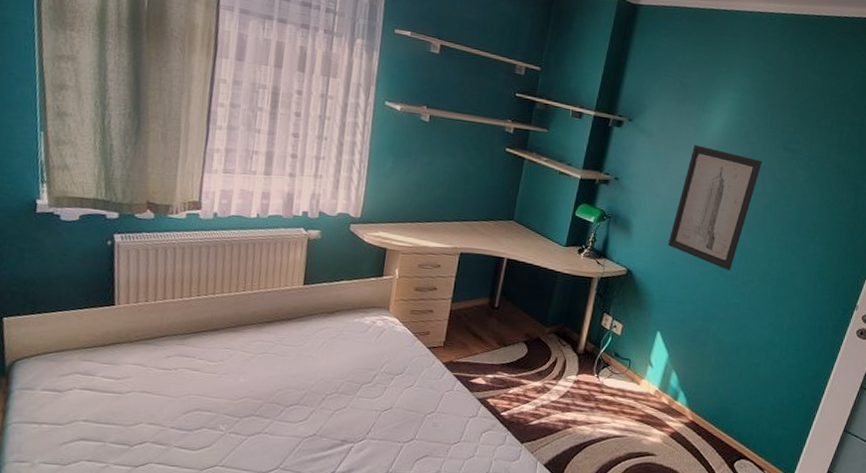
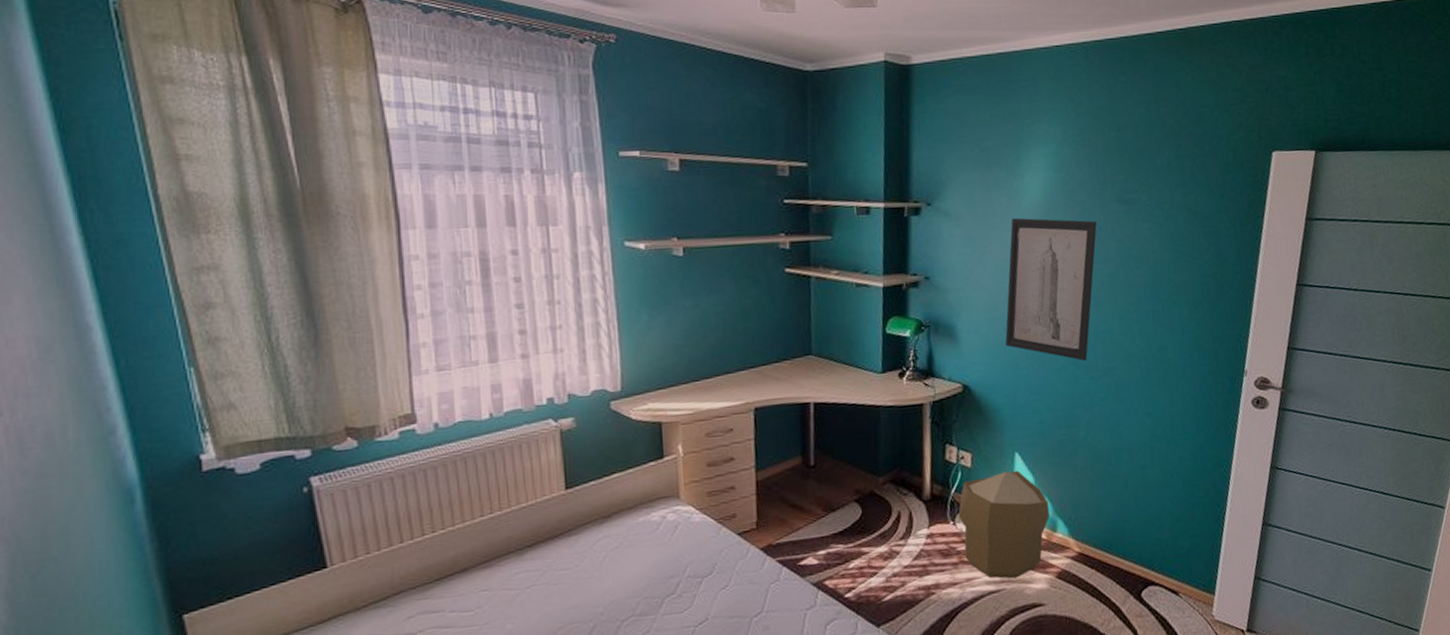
pouf: none [601,344,676,430] -> present [958,470,1051,579]

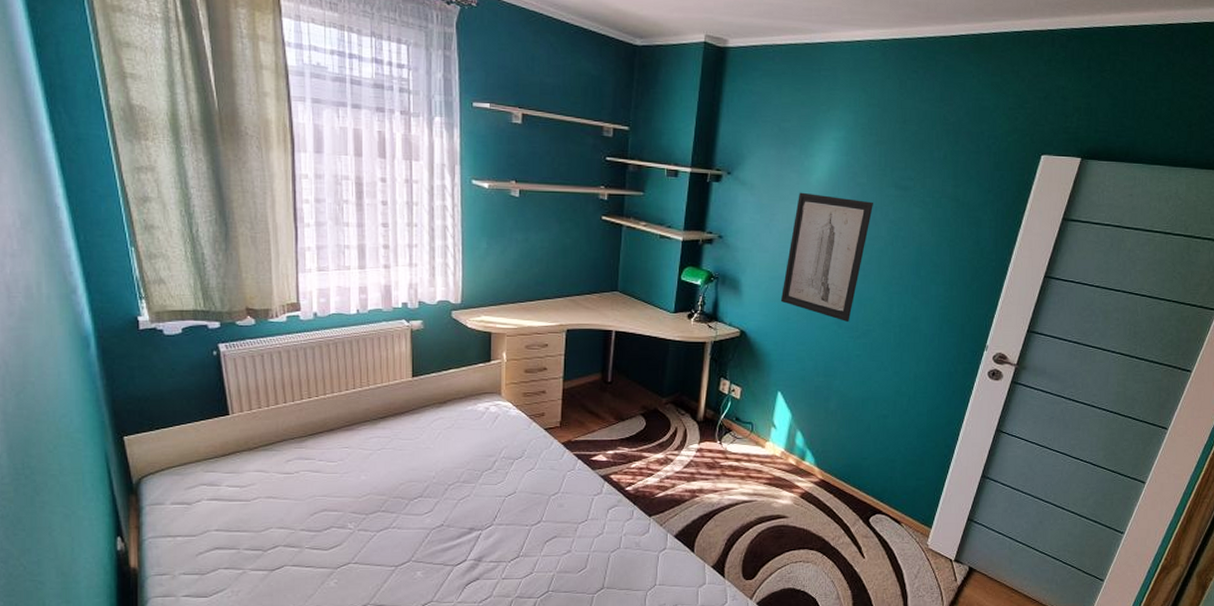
pouf: present [958,470,1051,579] -> none [724,406,802,493]

